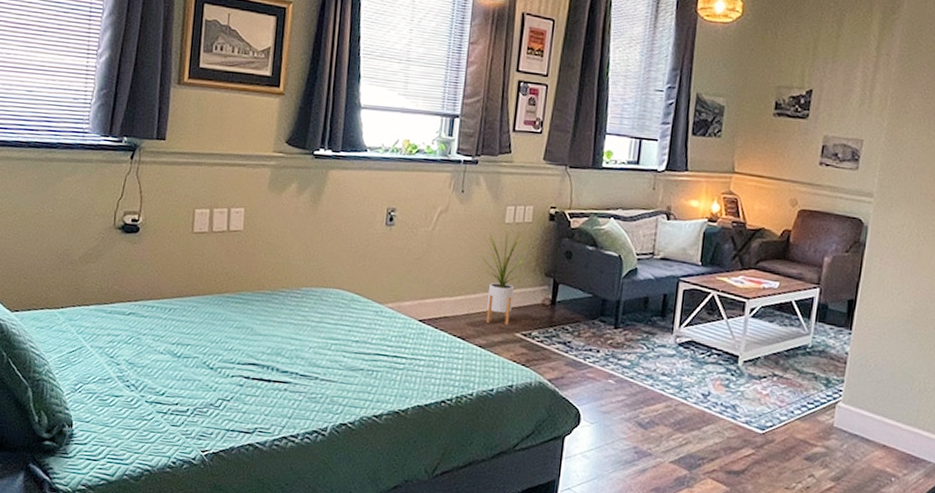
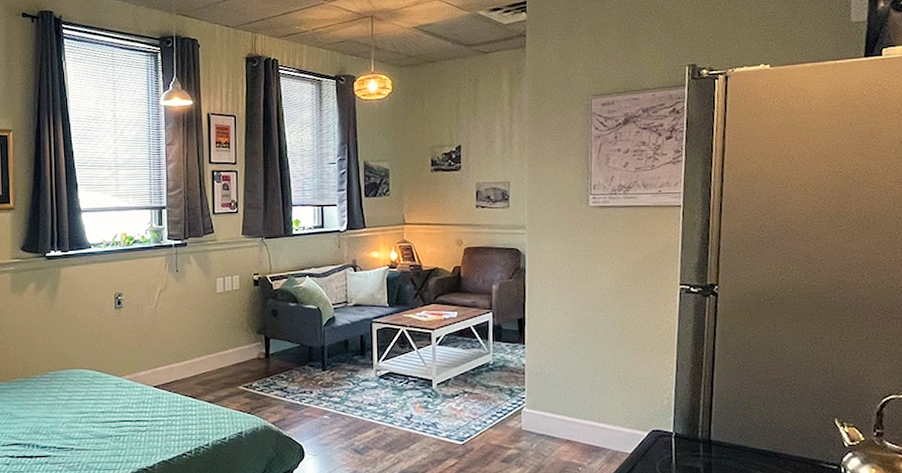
house plant: present [479,227,530,325] -> none [199,296,242,381]

